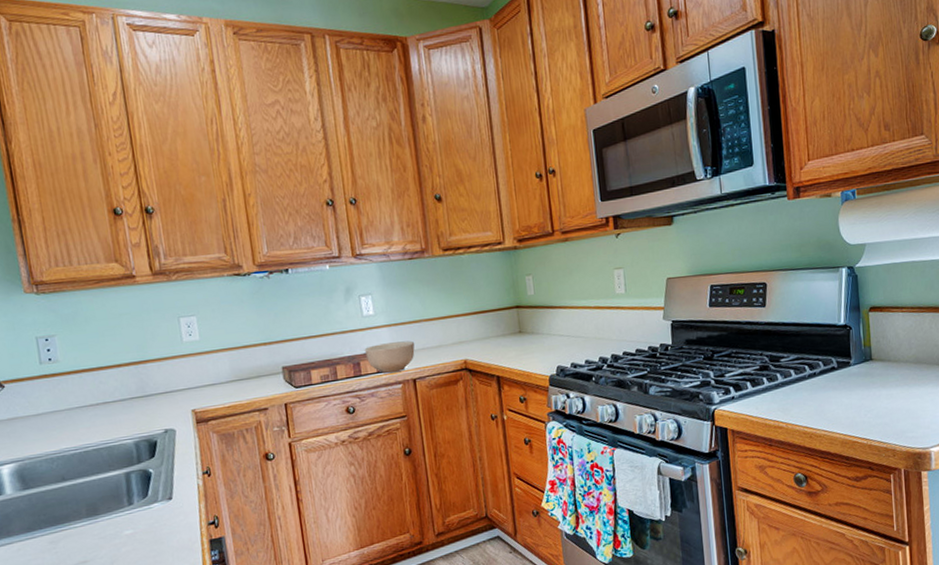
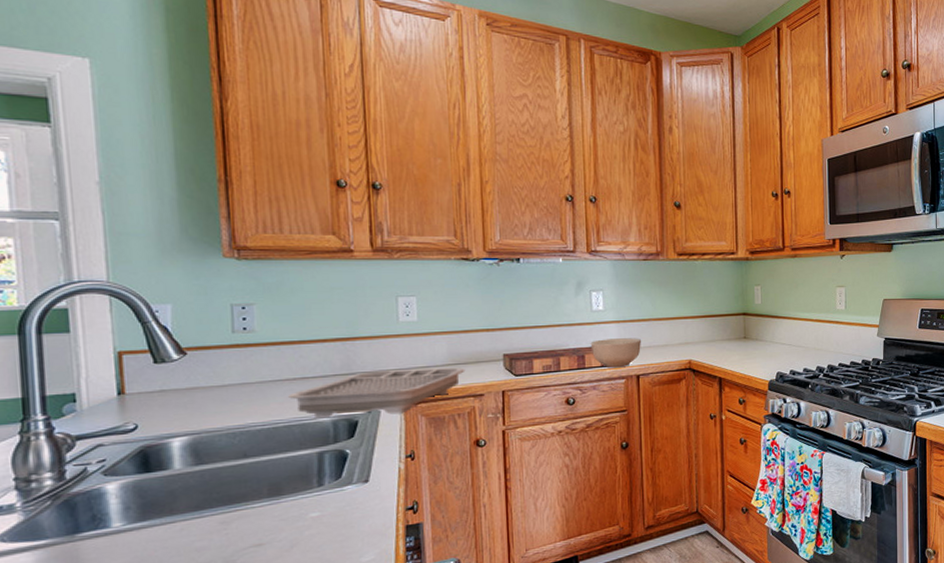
dish rack: none [94,383,249,441] -> present [288,367,465,419]

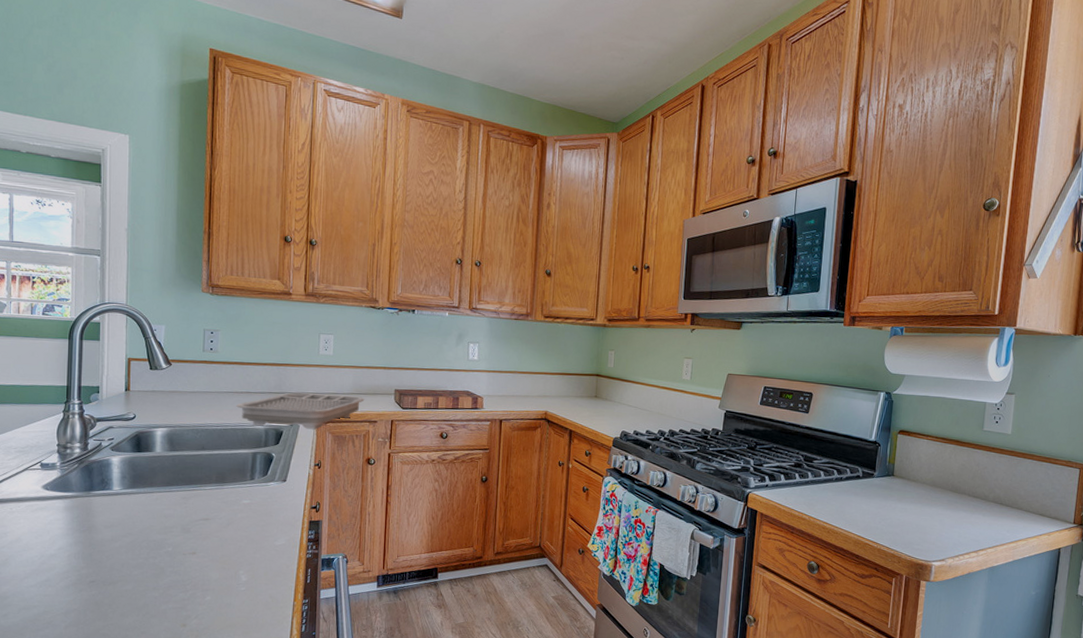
bowl: present [590,338,642,368] -> none [464,385,507,411]

